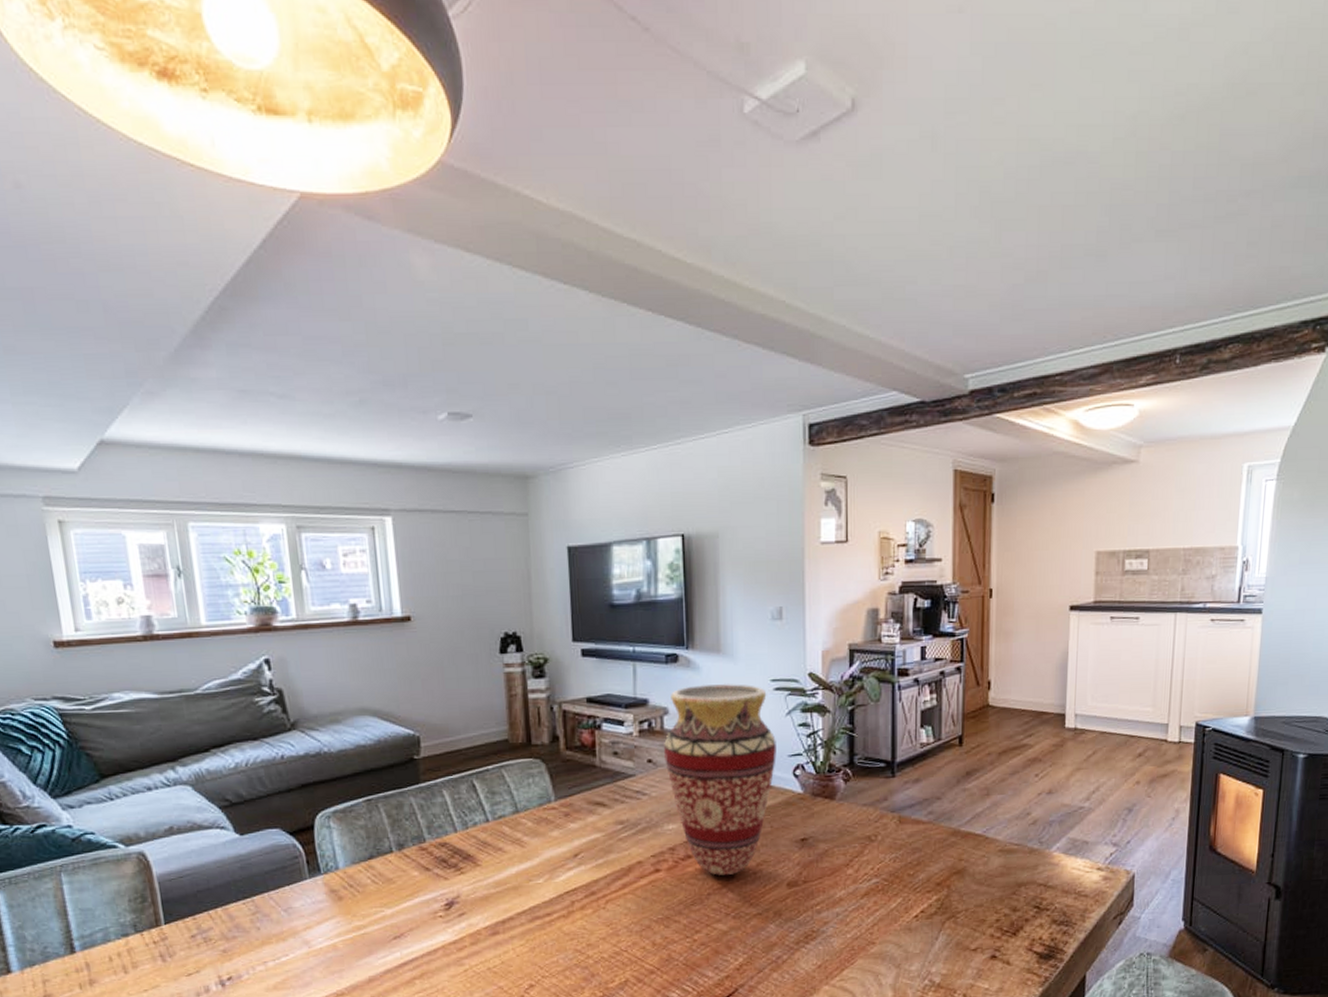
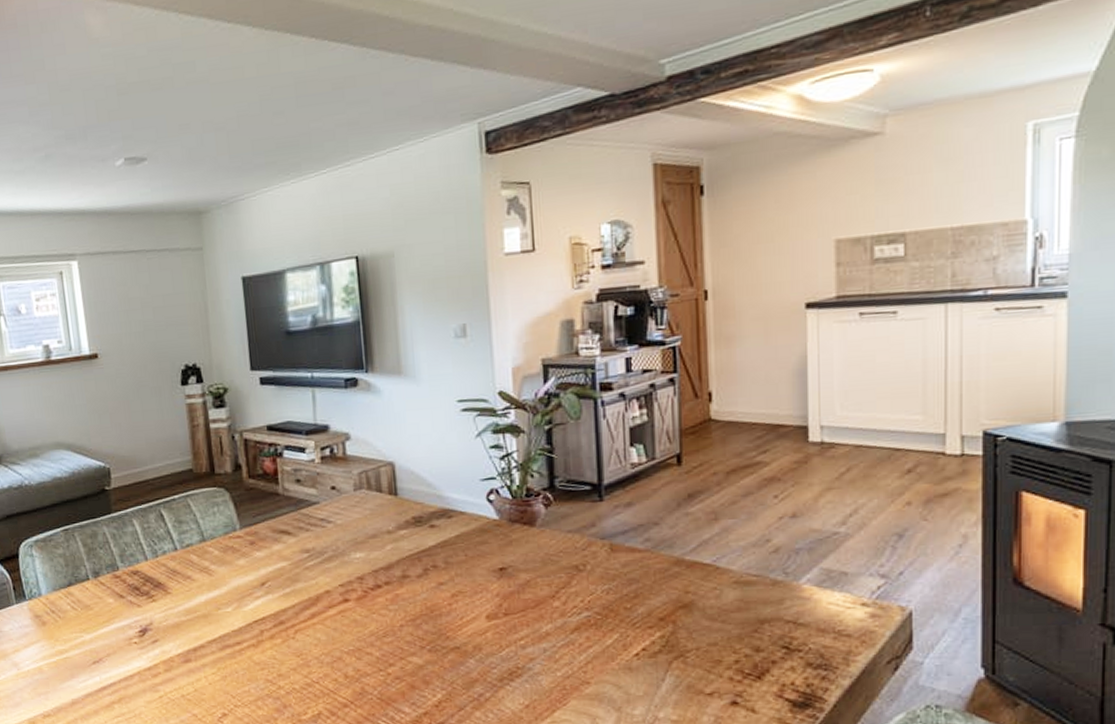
vase: present [664,683,776,876] -> none [347,405,468,606]

